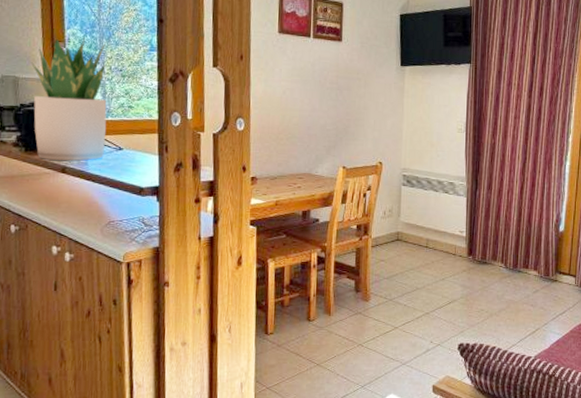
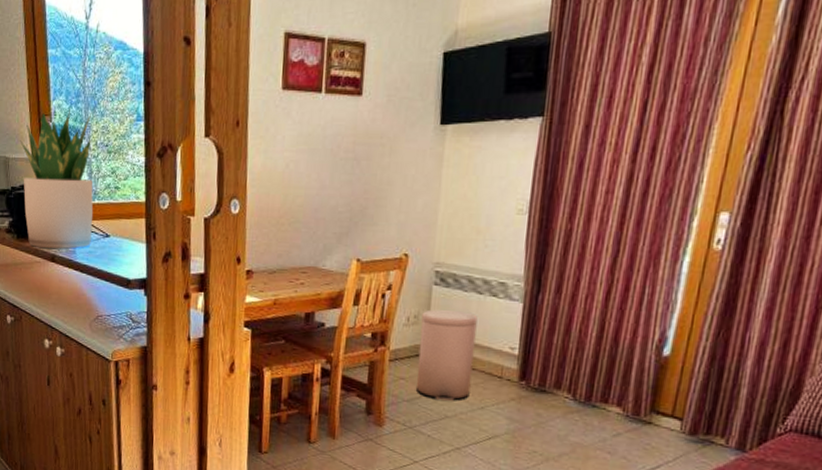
pedal bin: none [393,204,436,277] -> present [415,309,478,402]

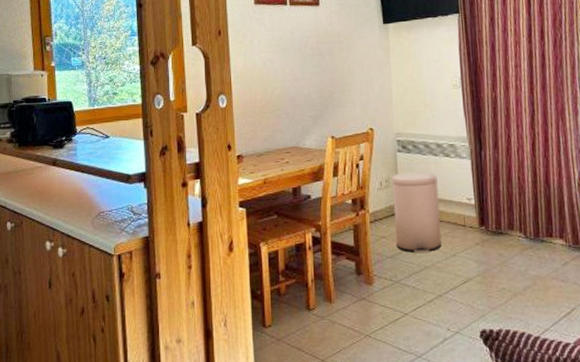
planter: present [20,109,94,249] -> none [23,30,93,154]

